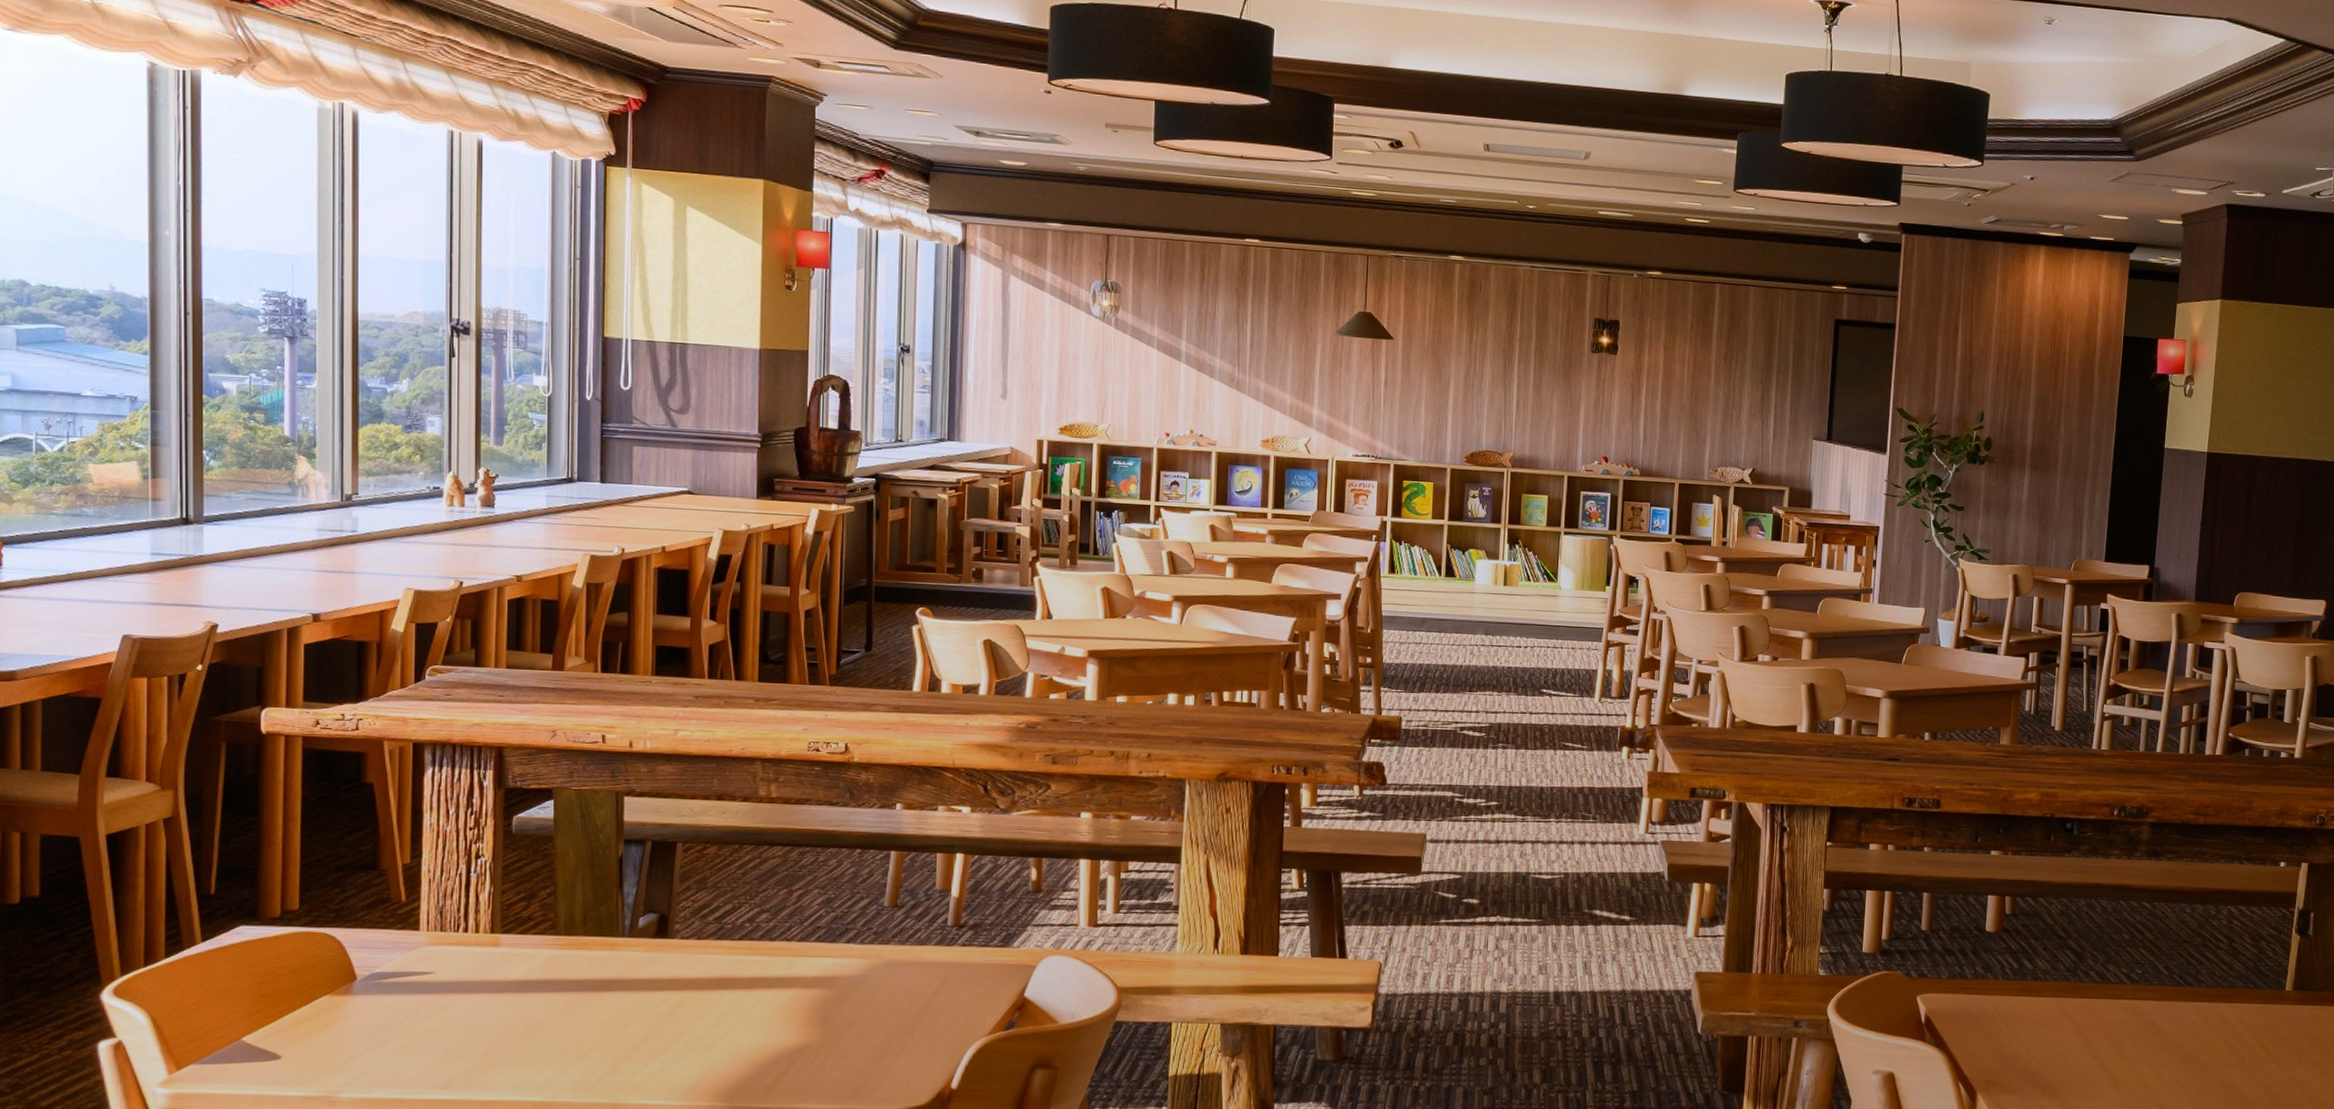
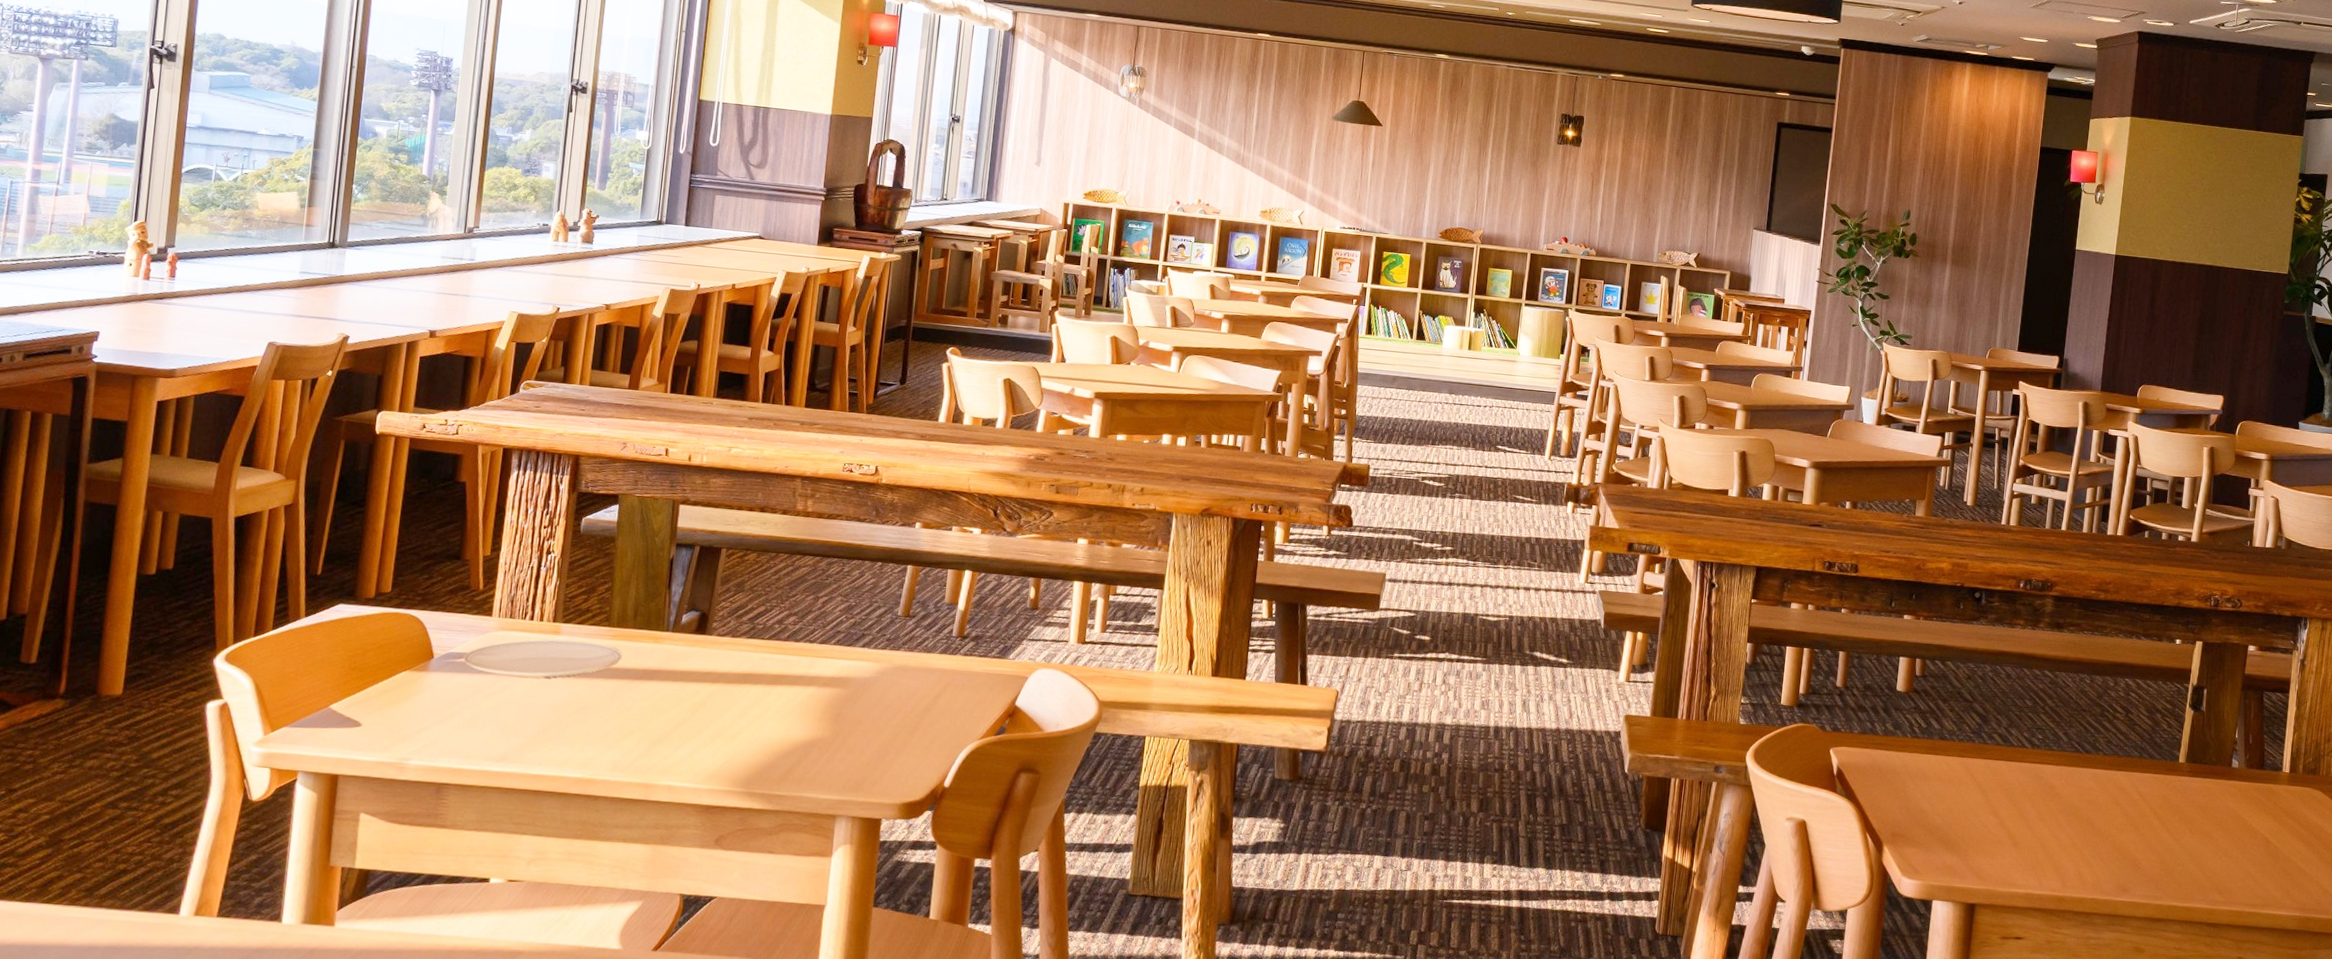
plate: none [391,952,575,996] -> present [463,639,623,678]

